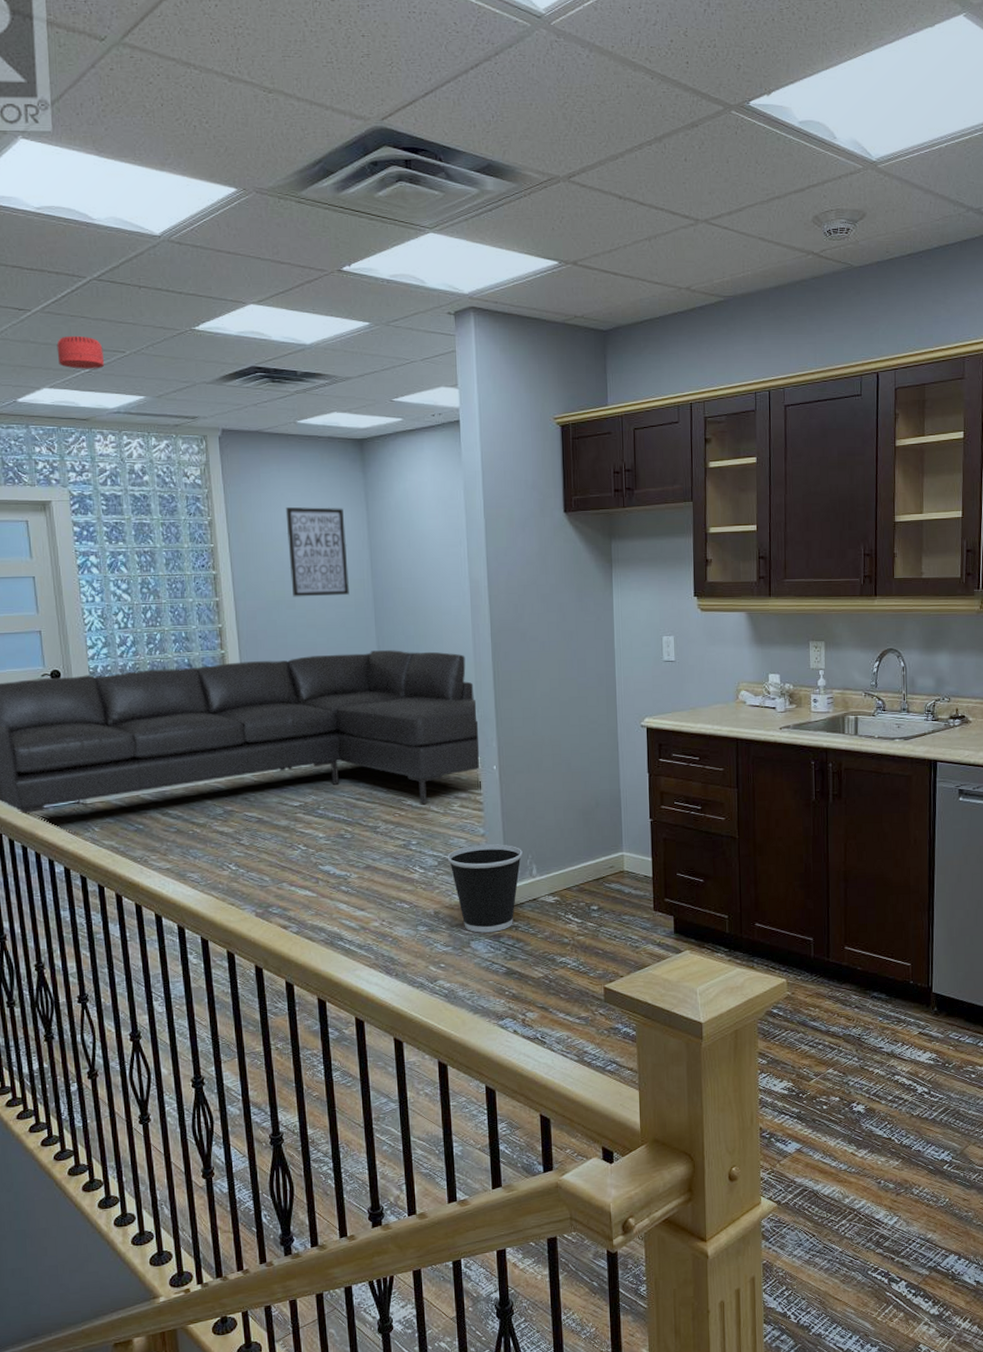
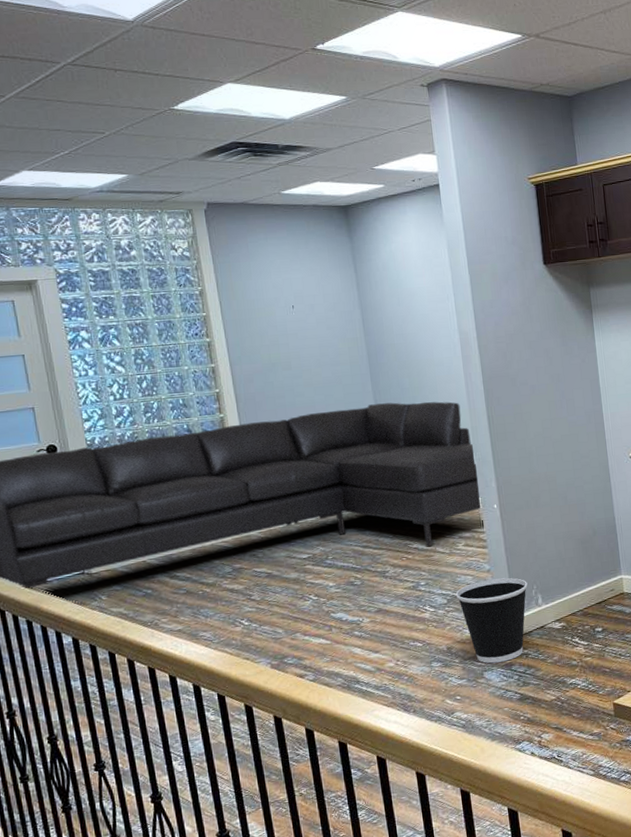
smoke detector: present [56,335,105,369] -> none [33,119,85,151]
wall art: present [285,507,349,597] -> none [275,271,344,359]

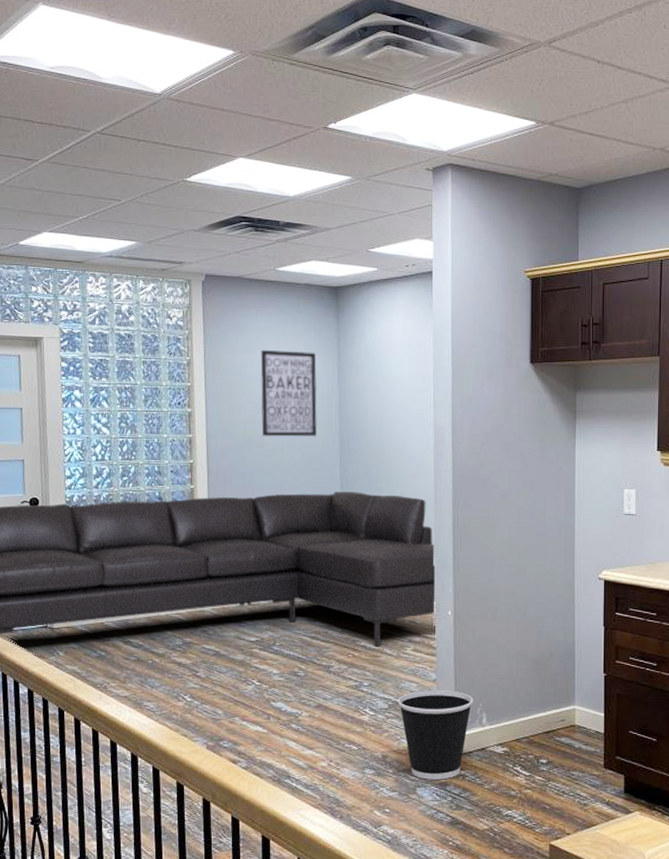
wall art: none [275,271,344,359] -> present [260,350,317,437]

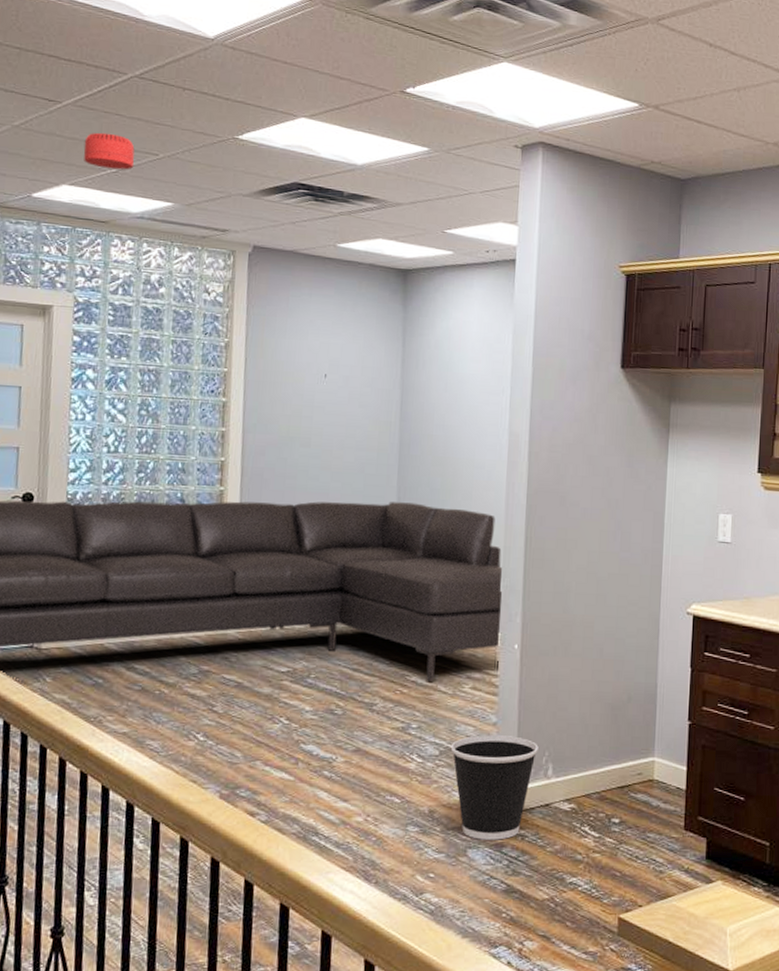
smoke detector: none [59,184,102,216] -> present [83,132,135,170]
wall art: present [260,350,317,437] -> none [309,336,377,437]

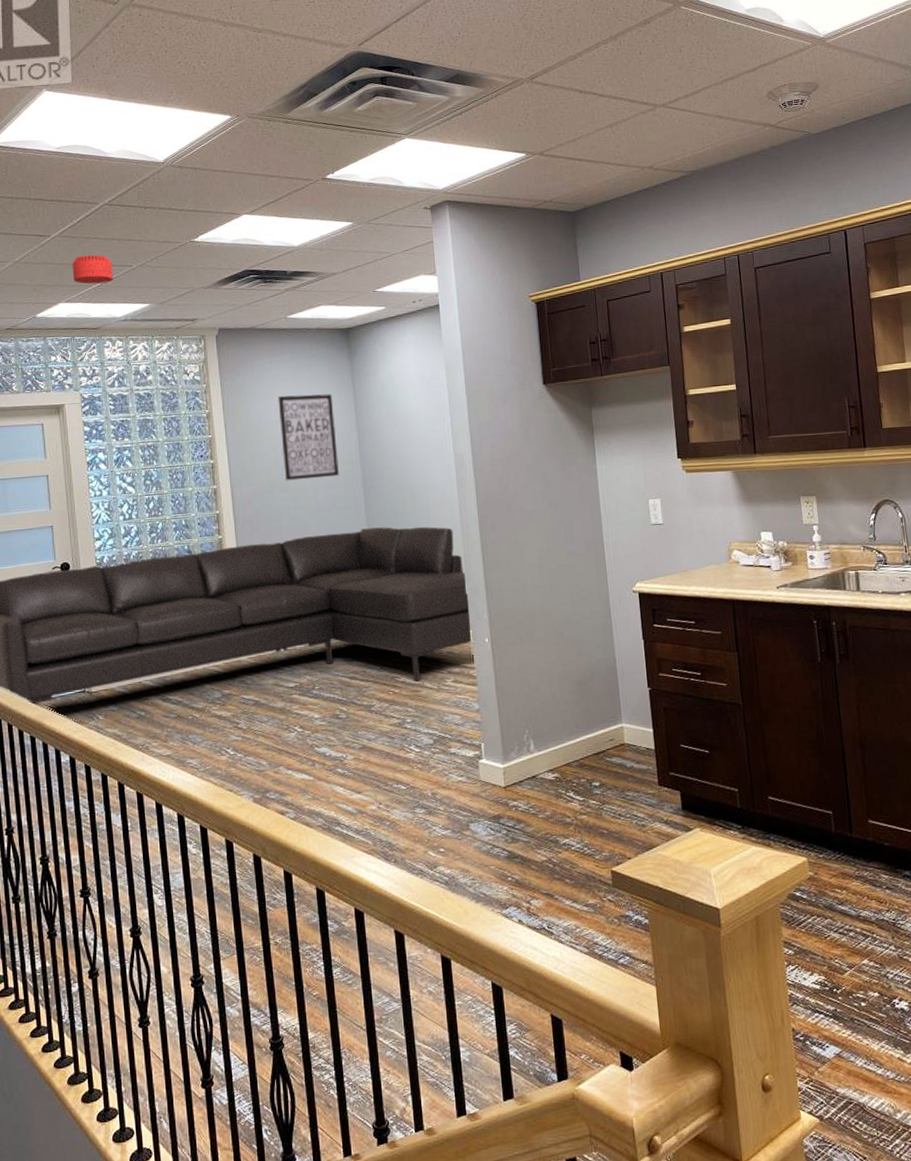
wall art: none [309,336,377,437] -> present [278,393,339,481]
wastebasket: present [450,735,539,840] -> none [442,719,519,814]

